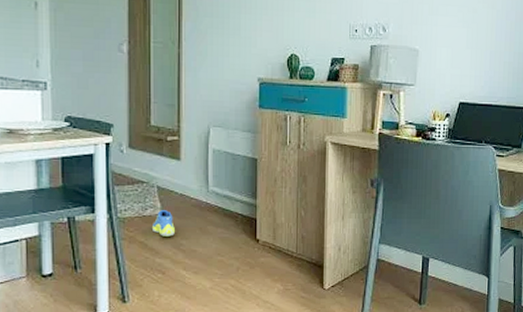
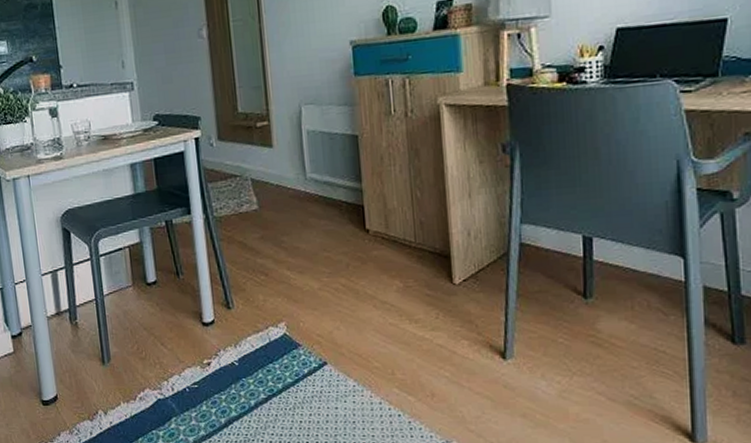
sneaker: present [151,210,175,237] -> none [249,204,274,234]

